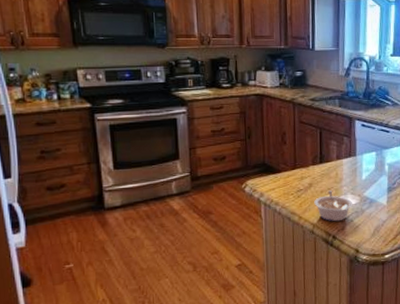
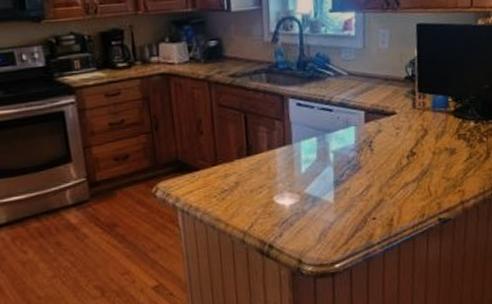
legume: present [314,190,353,222] -> none [243,189,292,228]

